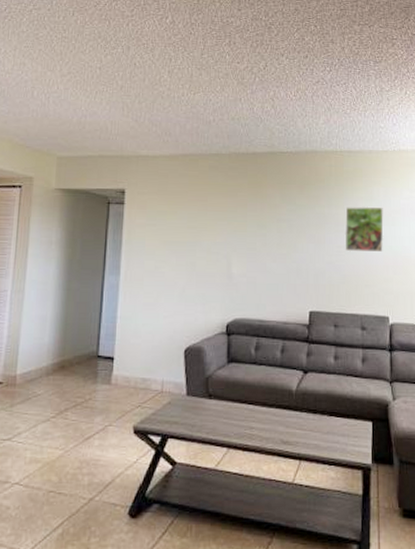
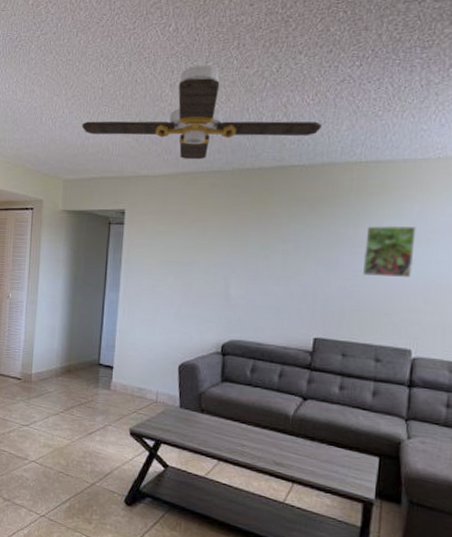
ceiling fan: none [78,56,303,143] -> present [82,65,321,160]

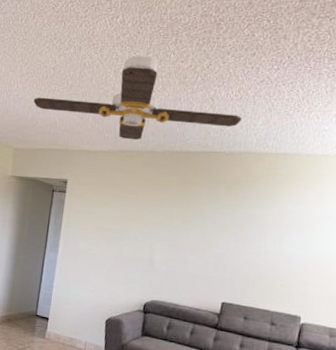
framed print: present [363,225,416,277] -> none [267,209,313,255]

